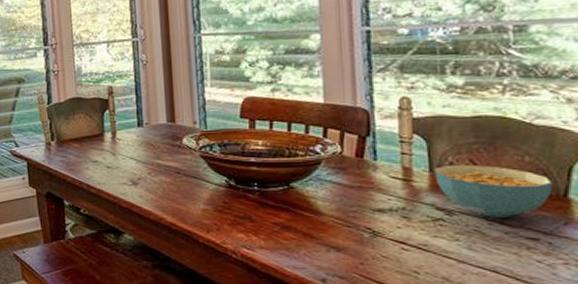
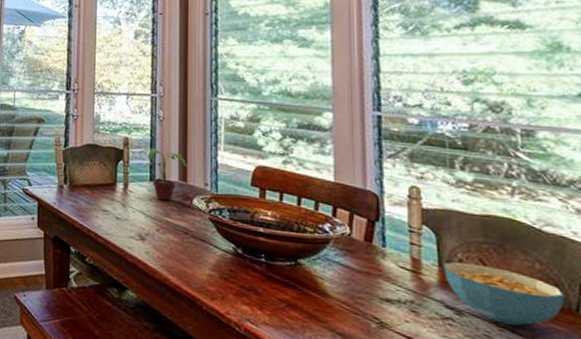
potted plant: none [124,94,174,144] -> present [139,148,187,202]

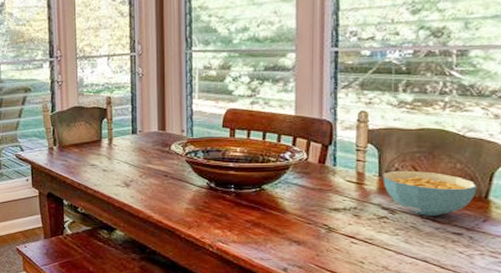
potted plant: present [139,148,187,202] -> none [121,104,165,150]

